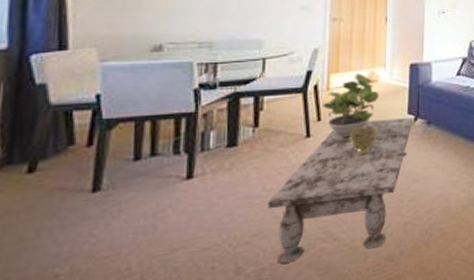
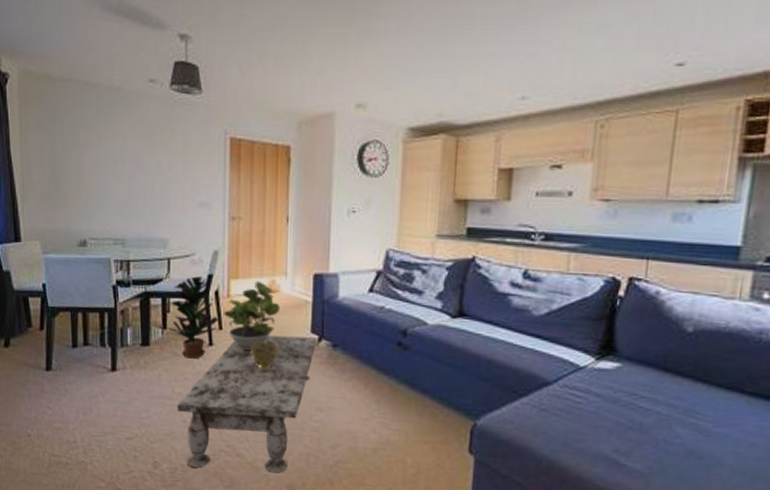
potted plant: none [259,73,317,153] -> present [167,276,219,359]

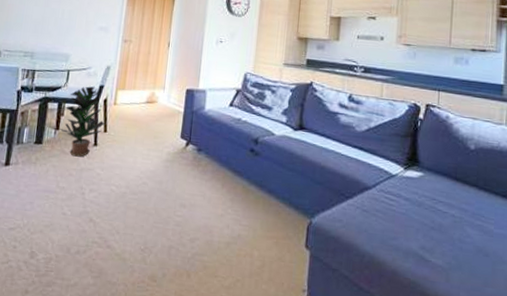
coffee table: present [177,335,318,473] -> none [59,138,186,265]
potted plant: present [224,281,281,351] -> none [110,93,157,152]
decorative bowl: present [251,341,278,371] -> none [129,144,153,170]

